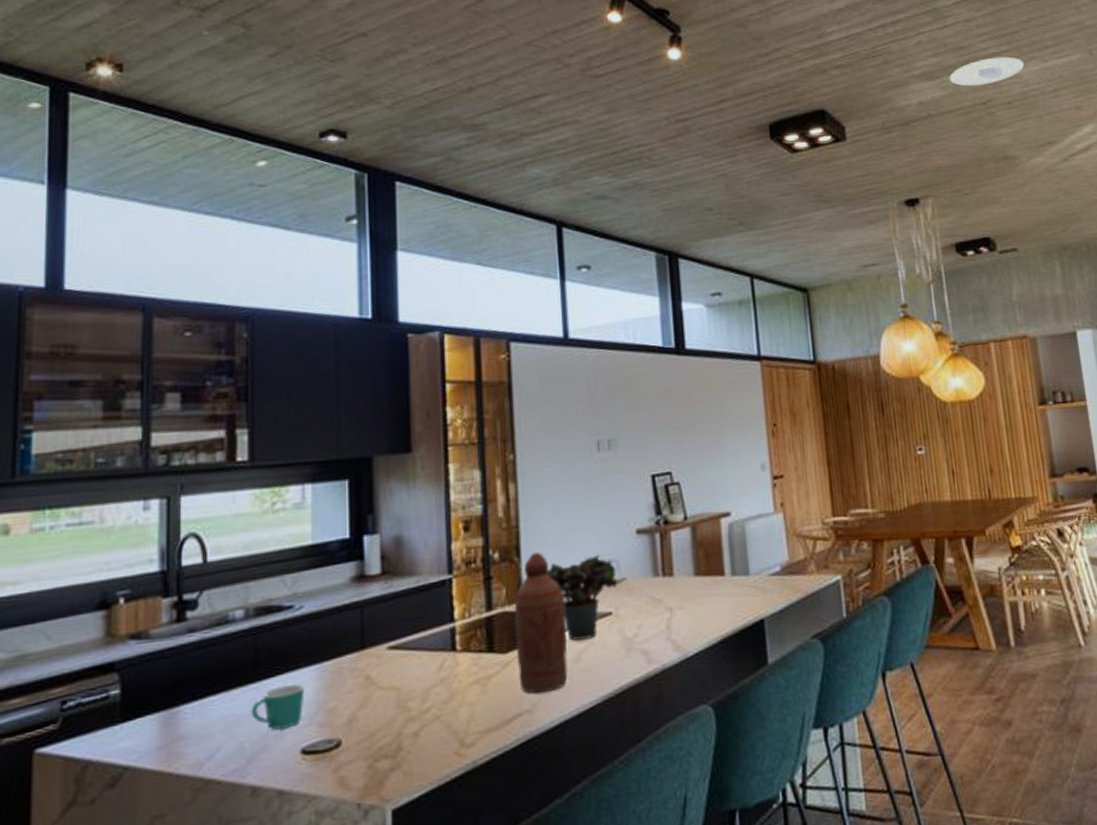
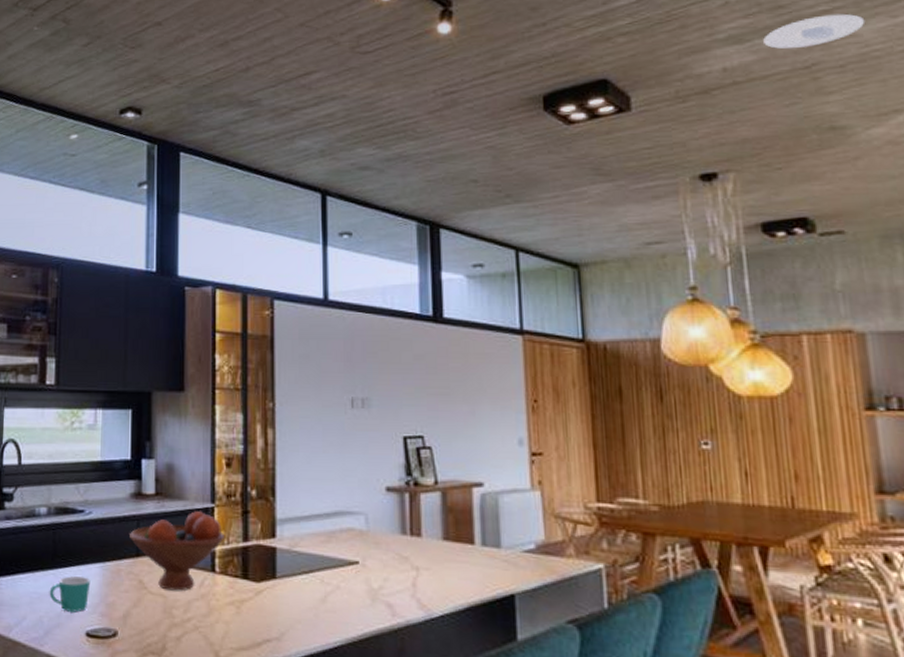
fruit bowl: none [352,585,465,682] -> present [130,511,224,591]
bottle: present [514,552,568,694] -> none [268,495,315,625]
potted plant: present [546,555,627,641] -> none [299,505,375,583]

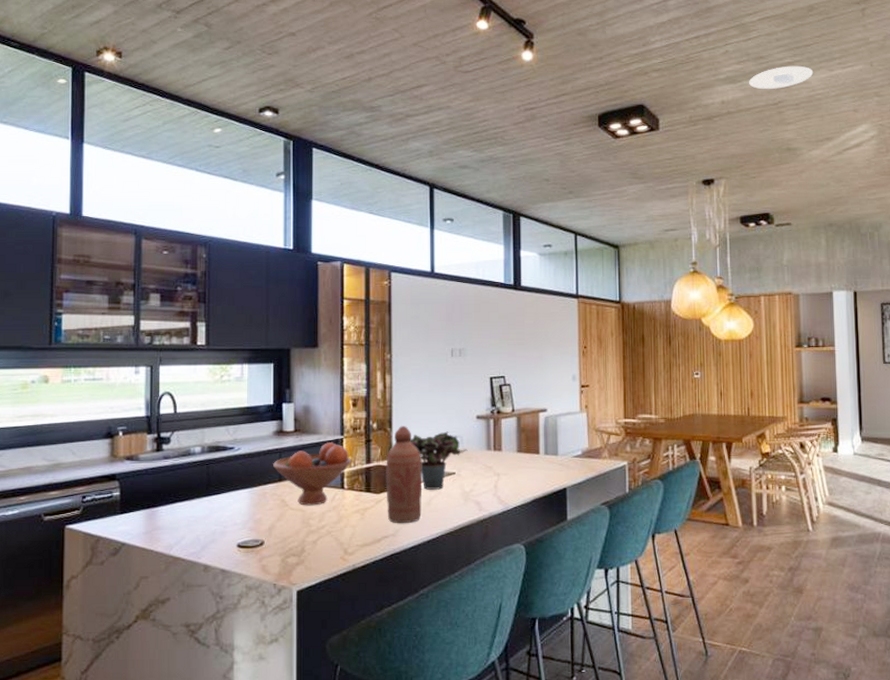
mug: present [49,576,91,612] -> none [204,501,241,529]
bottle: none [268,495,315,625] -> present [386,426,423,524]
potted plant: none [299,505,375,583] -> present [410,431,468,490]

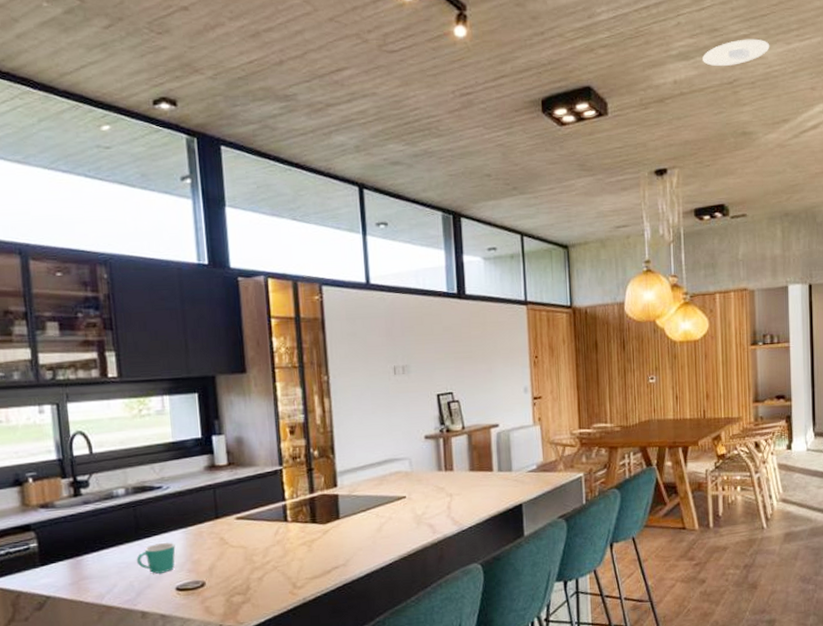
mug: none [204,501,241,529] -> present [136,542,176,574]
fruit bowl: present [273,442,351,506] -> none [207,474,293,542]
bottle: present [386,426,423,524] -> none [330,451,373,553]
potted plant: present [410,431,468,490] -> none [355,454,418,516]

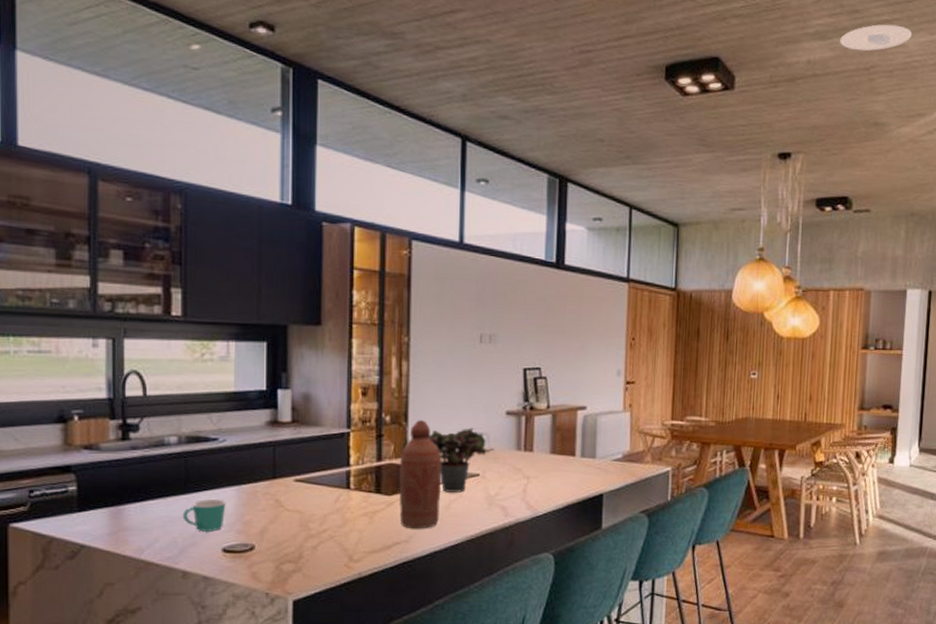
bottle: none [330,451,373,553] -> present [399,420,441,529]
potted plant: none [355,454,418,516] -> present [429,428,495,492]

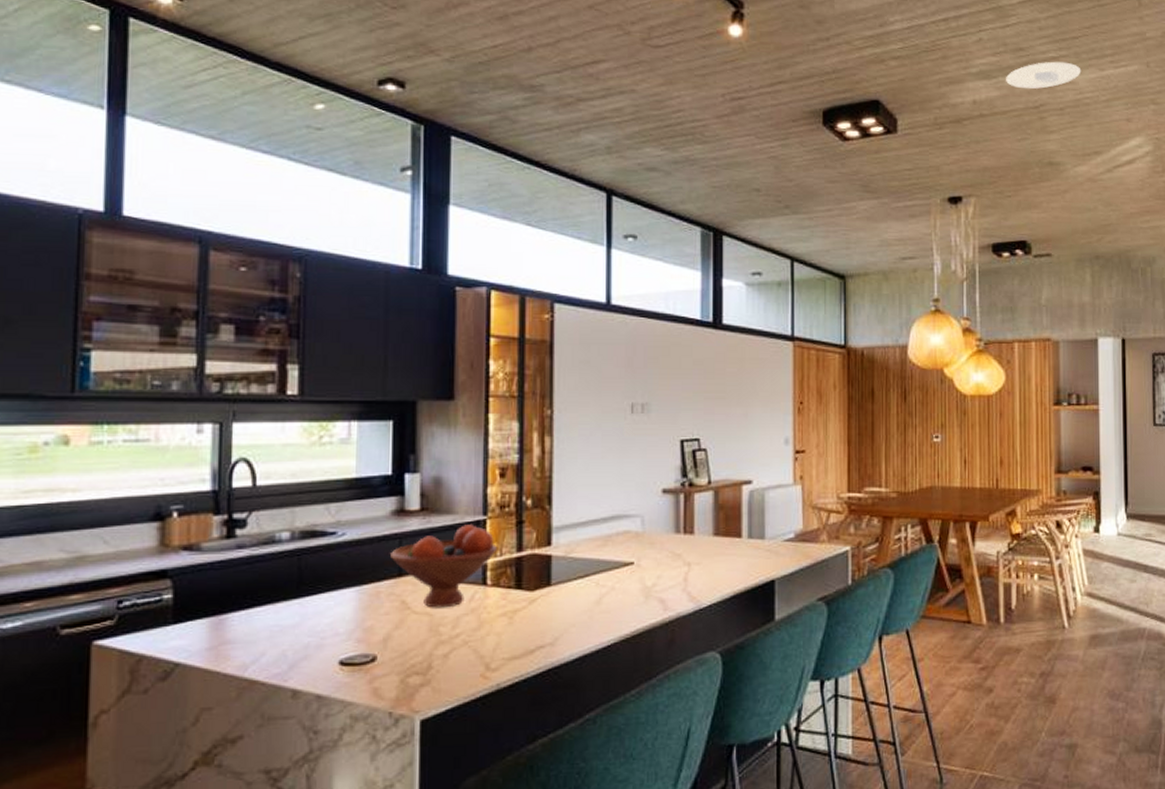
mug: present [182,500,226,532] -> none [294,603,345,642]
fruit bowl: none [266,436,359,507] -> present [391,525,497,608]
bottle: present [399,420,441,529] -> none [542,503,591,630]
potted plant: present [429,428,495,492] -> none [575,509,650,585]

